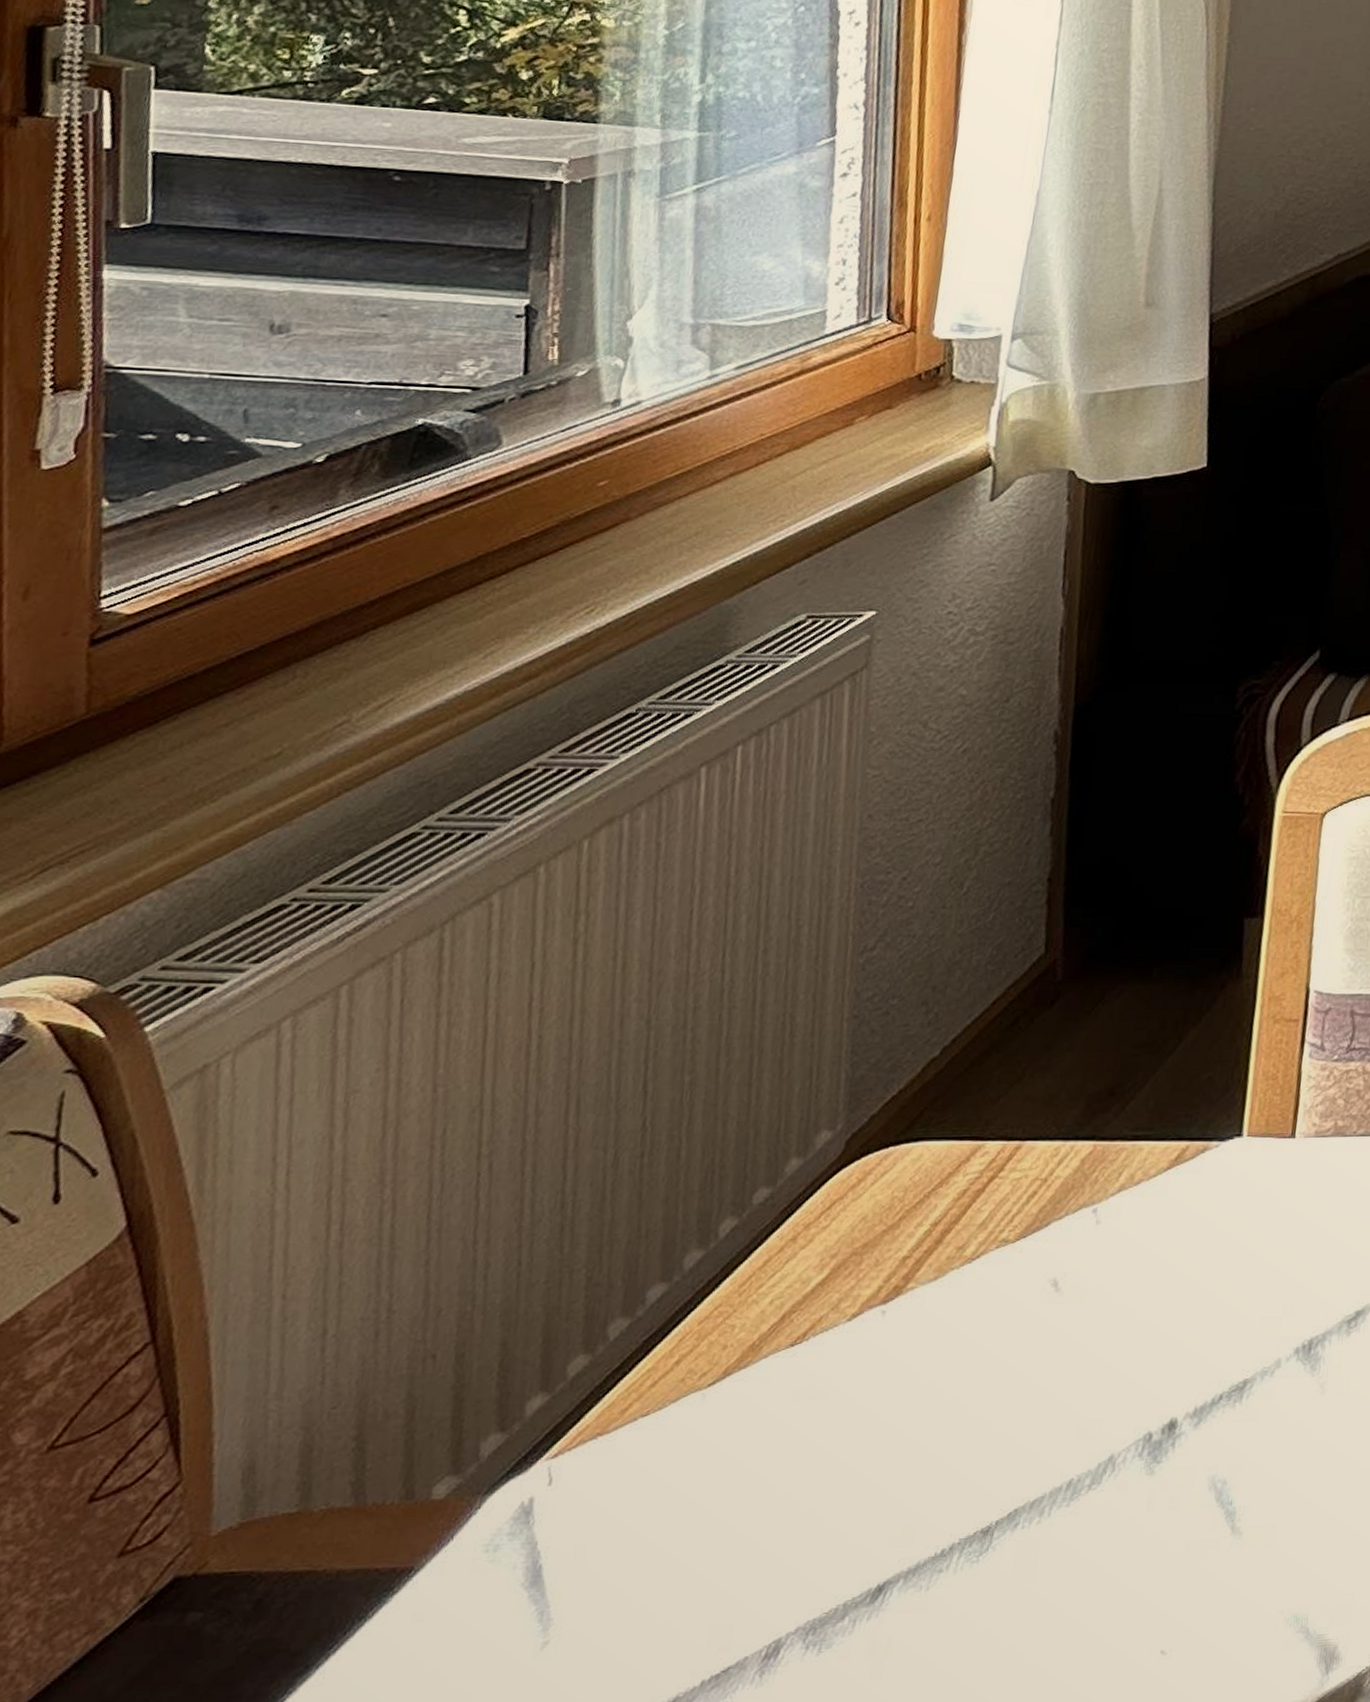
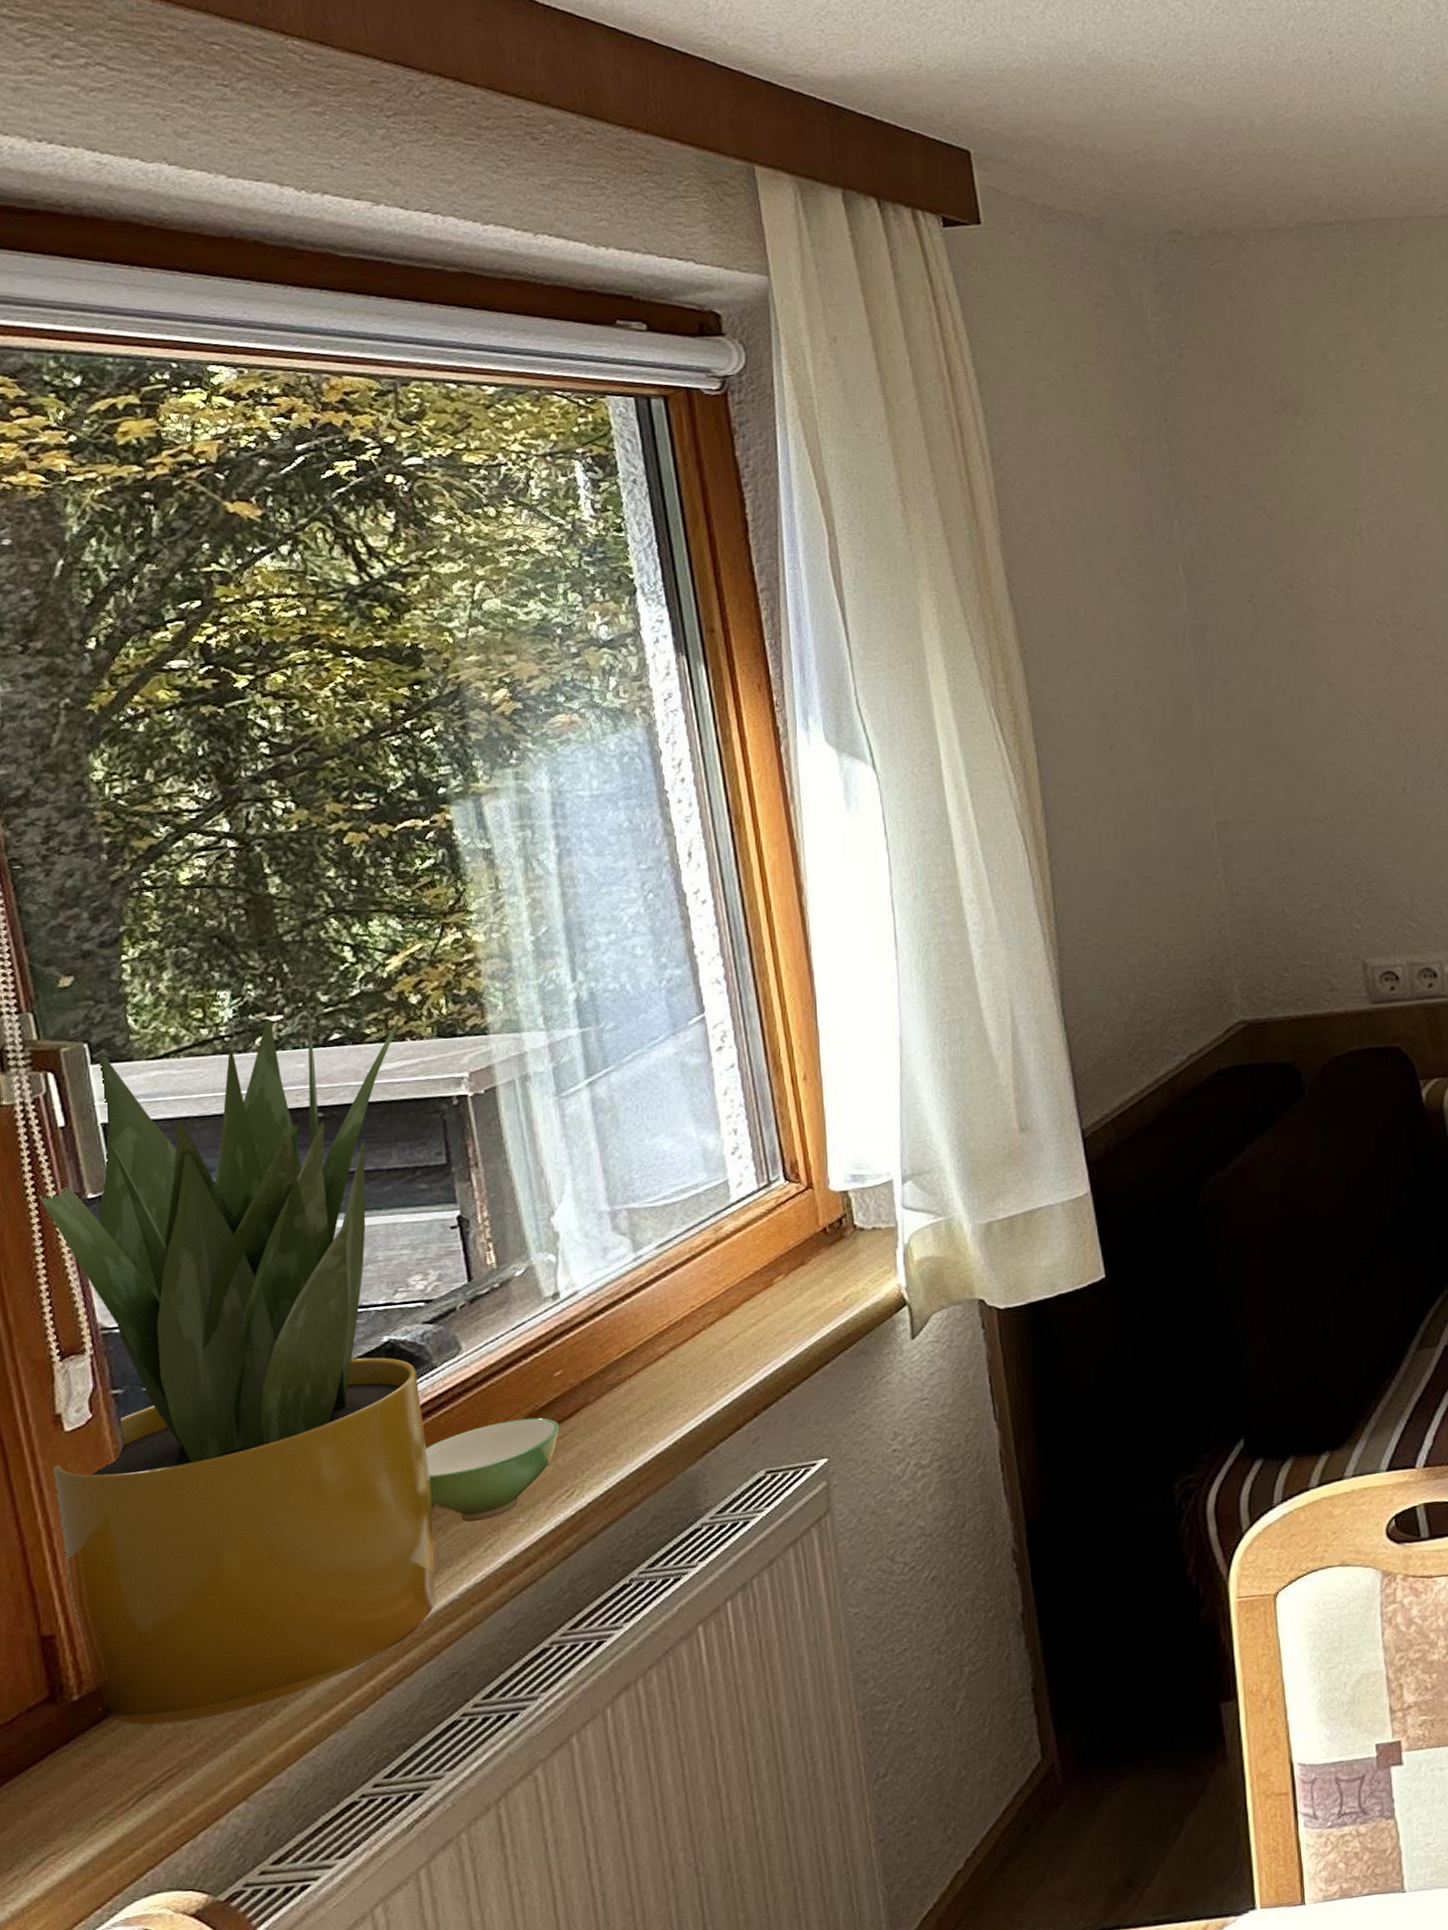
planter: none [9,64,510,796] -> present [36,1006,435,1726]
bowl: none [434,525,594,626] -> present [425,1417,560,1523]

